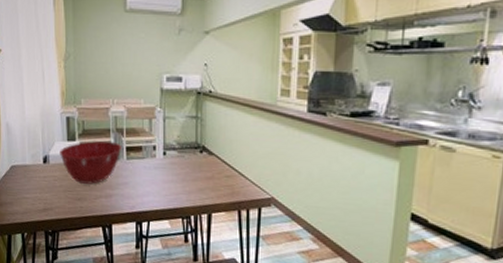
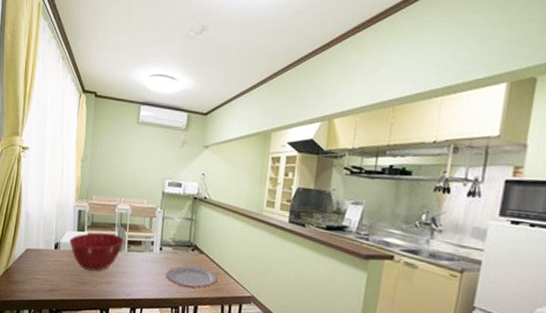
plate: none [173,170,232,194] -> present [166,265,218,288]

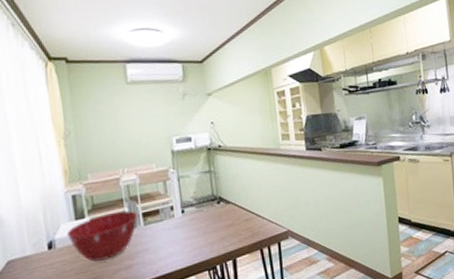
plate: present [166,265,218,288] -> none [194,217,251,244]

